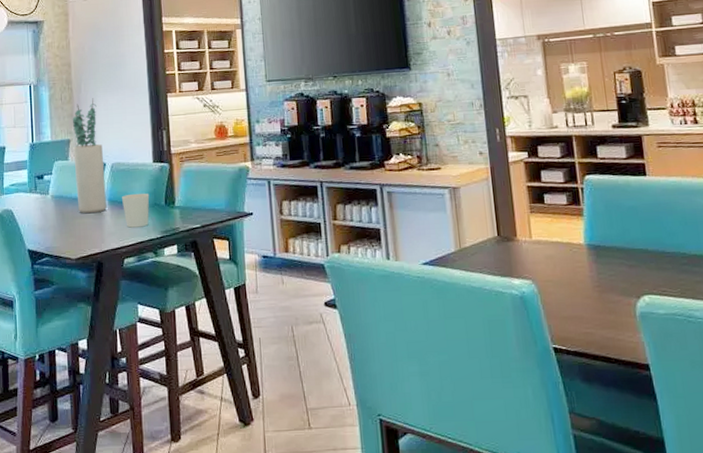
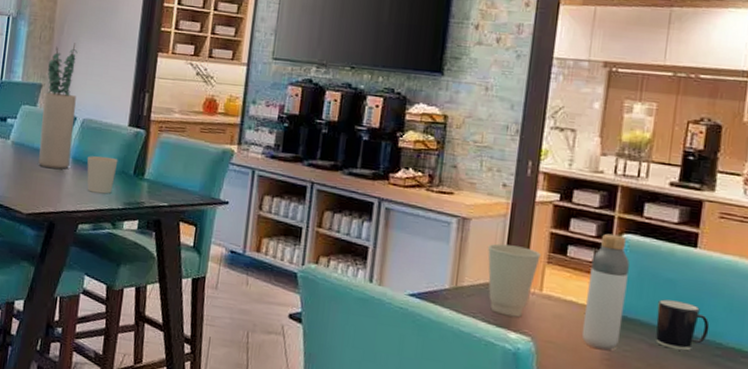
cup: none [479,203,524,267] -> present [488,243,541,318]
bottle: none [565,177,604,279] -> present [581,233,630,351]
mug: none [627,224,673,266] -> present [655,299,710,351]

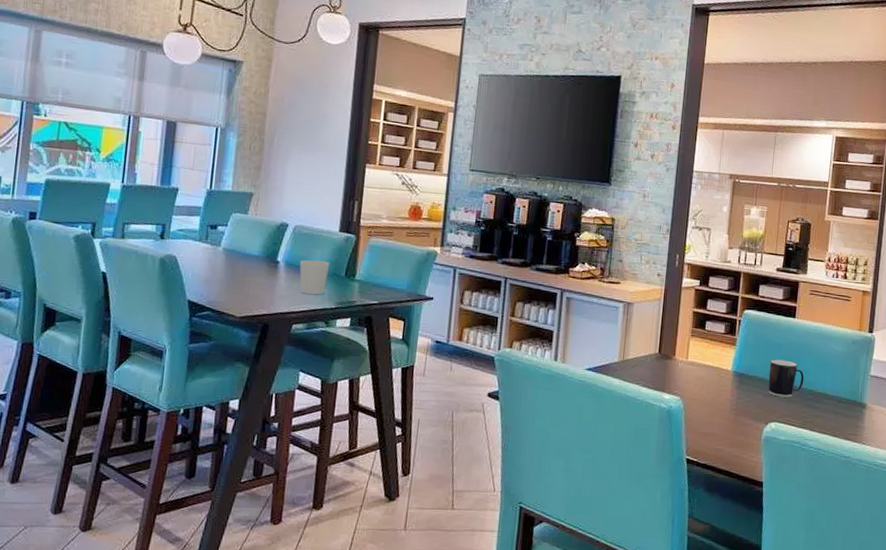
vase: present [38,43,78,169] -> none [251,154,288,274]
cup: present [488,243,541,318] -> none [647,322,687,382]
bottle: present [581,233,630,351] -> none [716,310,750,403]

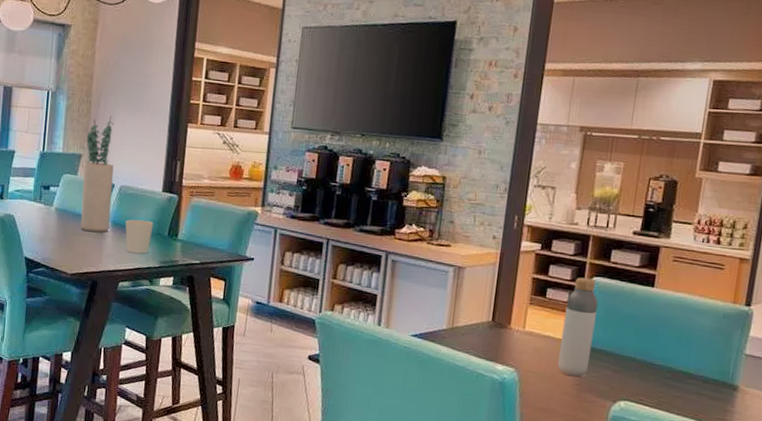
vase: none [251,154,288,274] -> present [80,115,114,233]
bottle: none [716,310,750,403] -> present [557,277,598,378]
mug: present [768,359,805,398] -> none [618,332,663,375]

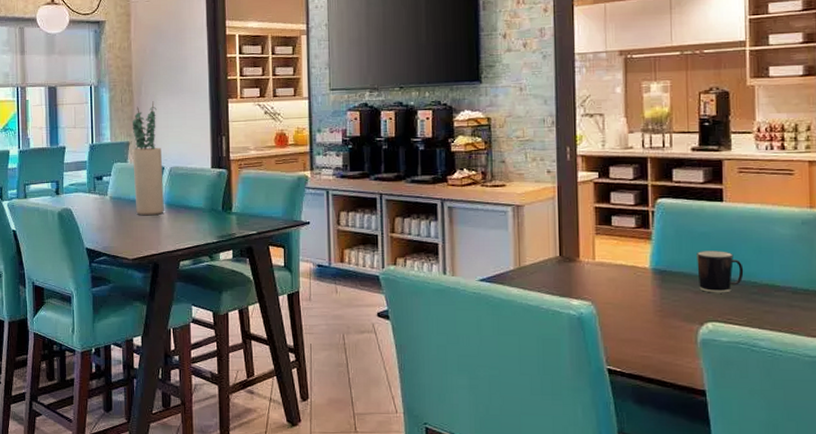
dixie cup: present [125,219,154,254] -> none [178,198,207,231]
bottle: present [557,277,598,378] -> none [634,200,668,303]
mug: none [618,332,663,375] -> present [697,251,744,293]

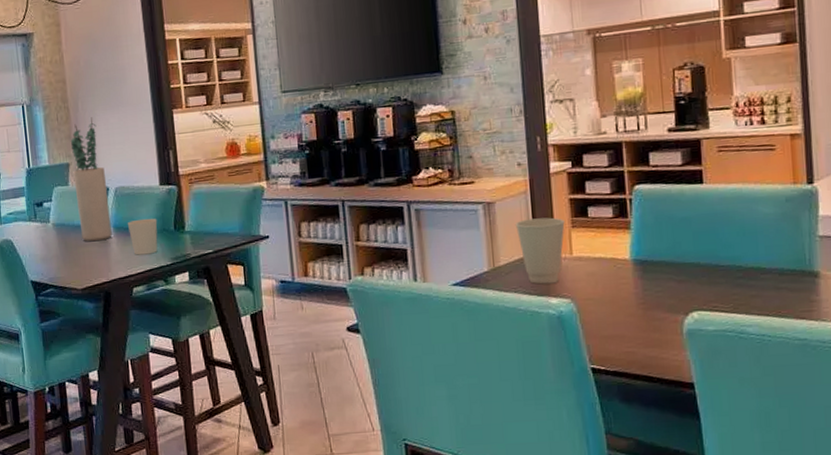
dixie cup: none [178,198,207,231] -> present [127,218,158,255]
cup: none [543,223,589,287] -> present [516,217,565,286]
mug: present [697,251,744,293] -> none [678,235,728,281]

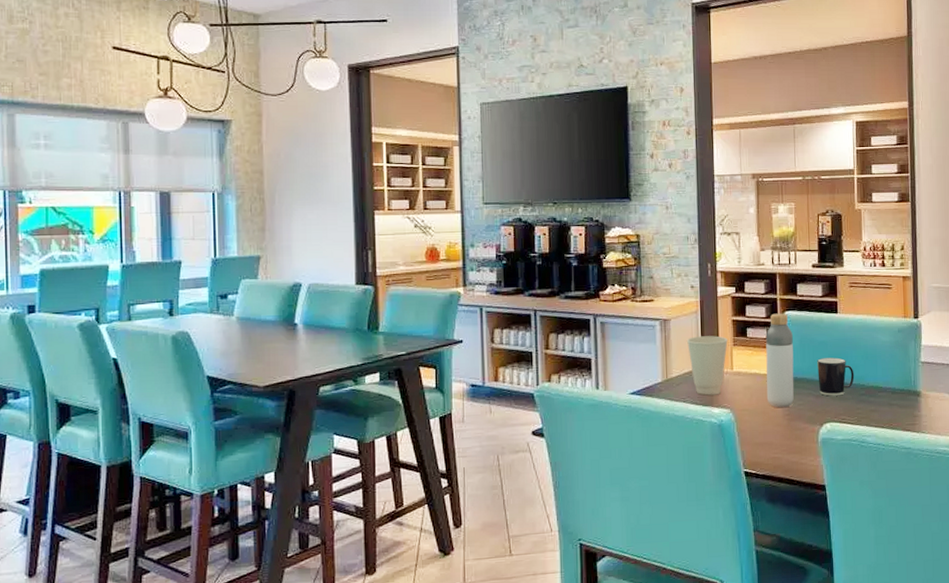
vase: present [70,117,112,242] -> none [263,211,301,338]
dixie cup: present [127,218,158,255] -> none [318,317,351,354]
bottle: none [611,187,650,296] -> present [765,313,794,408]
mug: none [678,235,728,281] -> present [817,357,855,396]

